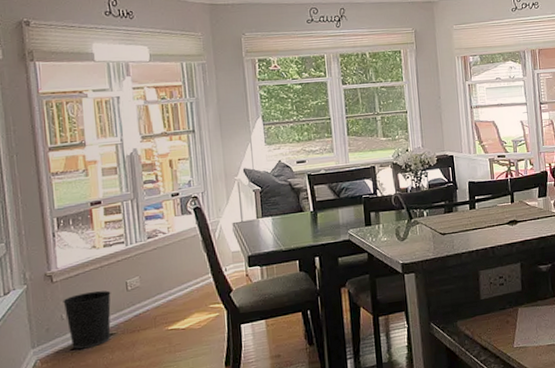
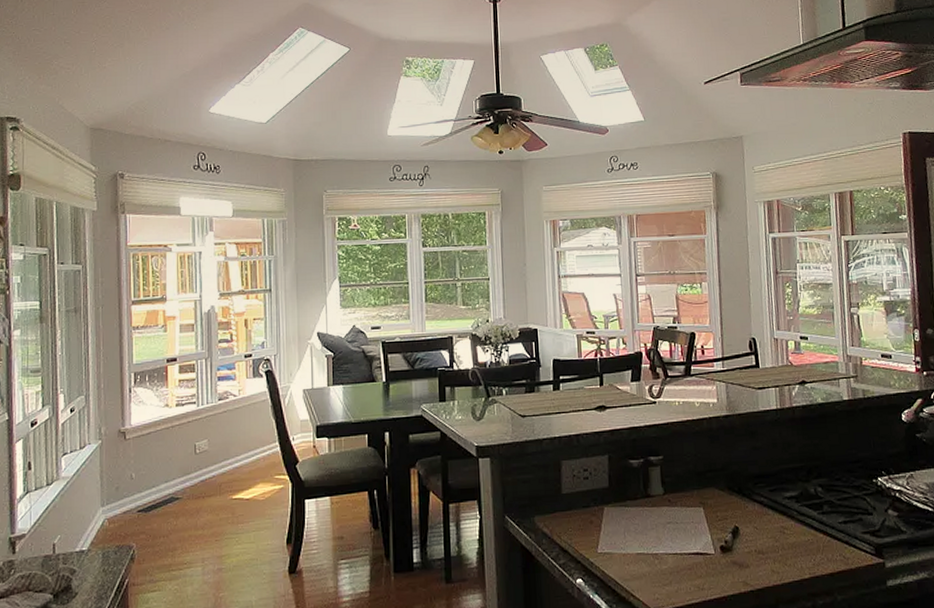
wastebasket: present [63,290,111,349] -> none [134,451,180,512]

